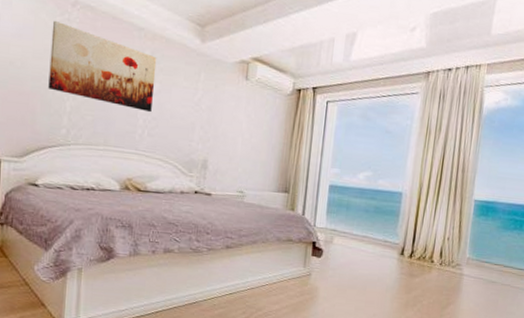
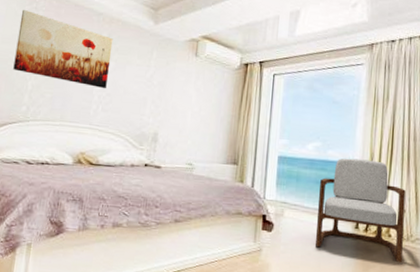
armchair: none [362,187,451,285] -> present [315,158,406,262]

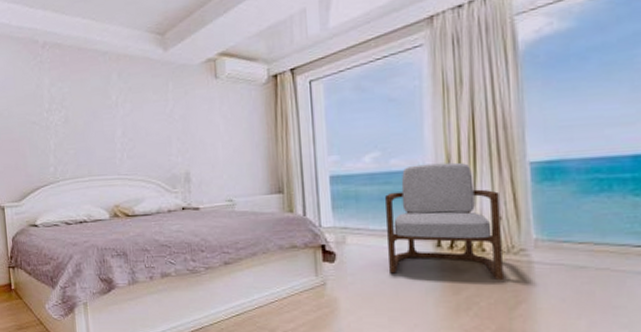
wall art: present [13,9,113,89] -> none [28,65,127,135]

